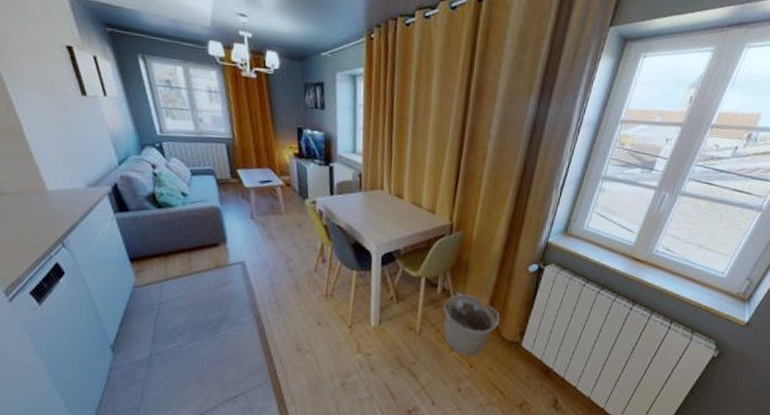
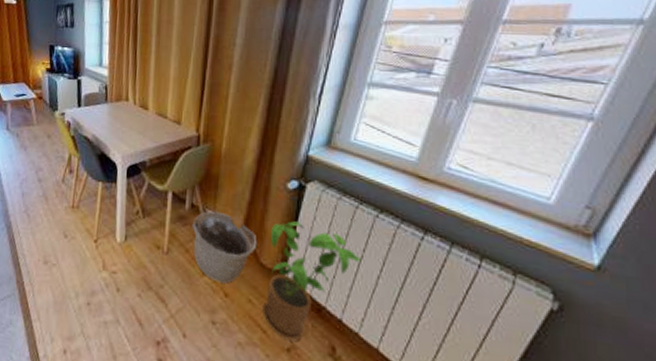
house plant: none [501,299,584,398] -> present [262,221,361,341]

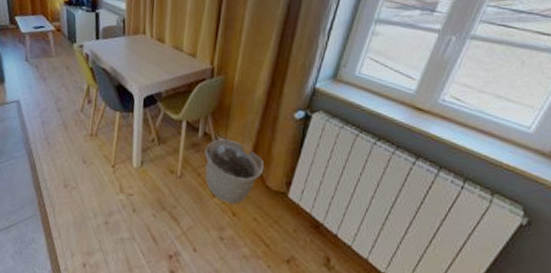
house plant: present [262,221,361,341] -> none [266,148,358,253]

